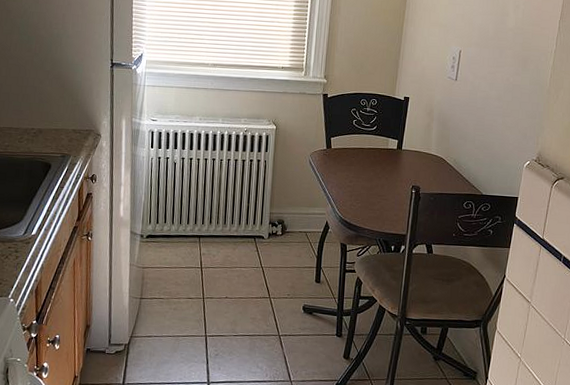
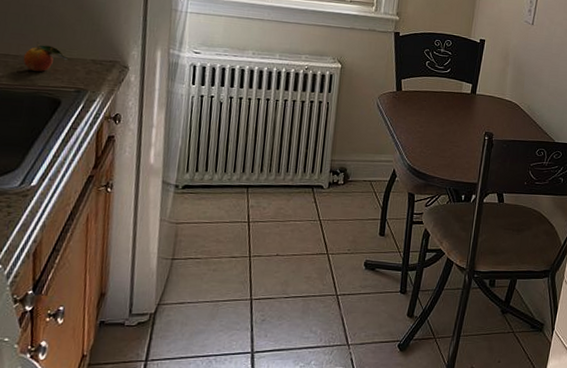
fruit: none [22,116,56,141] -> present [23,42,69,72]

